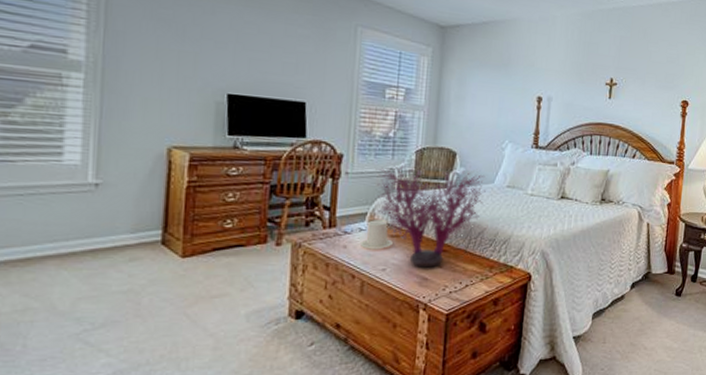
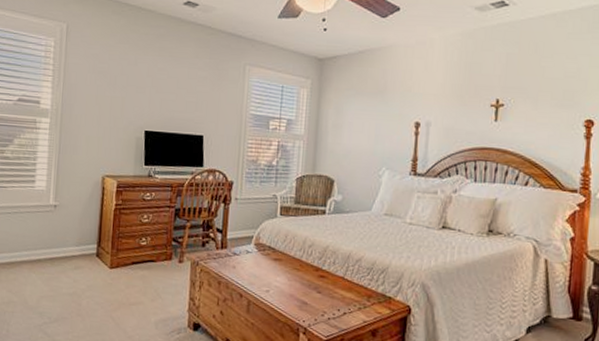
candle: present [359,220,393,250] -> none [246,243,276,272]
flowering plant: present [374,164,487,267] -> none [259,191,364,292]

